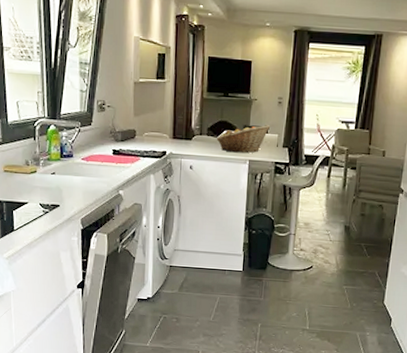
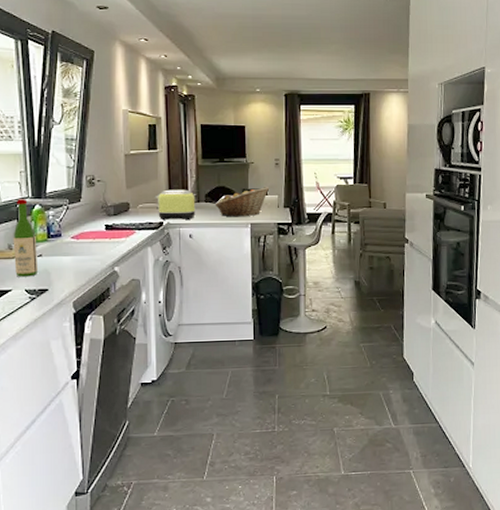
wine bottle: none [30,118,52,192] -> present [13,199,39,277]
toaster: none [159,120,198,152] -> present [154,189,196,221]

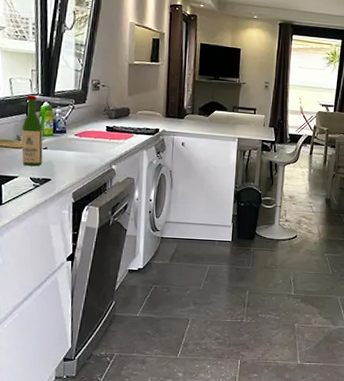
toaster: present [154,189,196,221] -> none [153,100,190,130]
fruit basket: present [215,186,270,217] -> none [207,105,258,132]

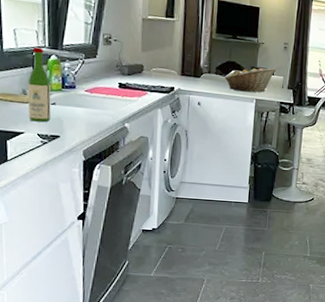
fruit basket: none [207,105,258,132] -> present [224,66,277,93]

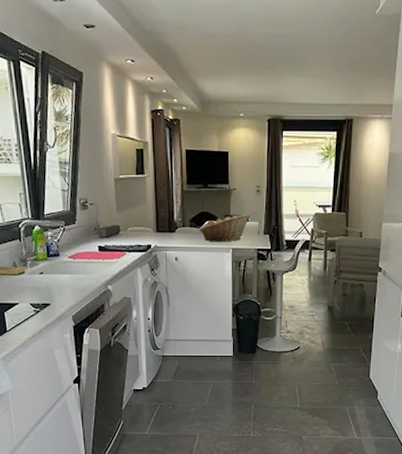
wine bottle: present [27,47,52,123] -> none [16,220,41,292]

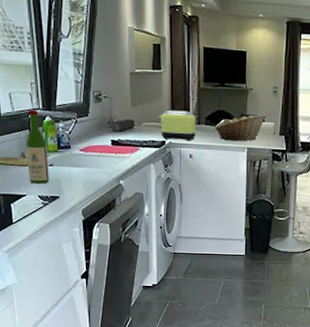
wine bottle: none [16,220,41,292] -> present [26,110,50,184]
toaster: none [142,214,181,244] -> present [157,110,196,141]

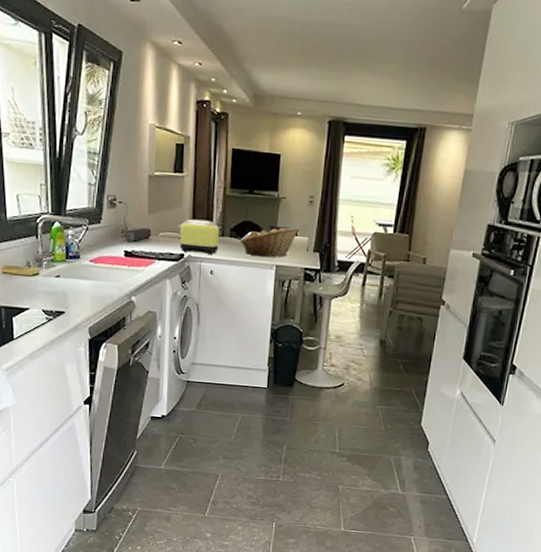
wine bottle: present [26,110,50,184] -> none [31,214,56,297]

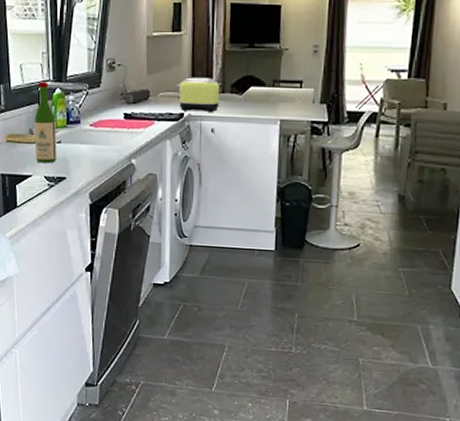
wine bottle: none [31,214,56,297] -> present [34,82,58,163]
fruit basket: present [239,225,301,258] -> none [241,77,305,112]

